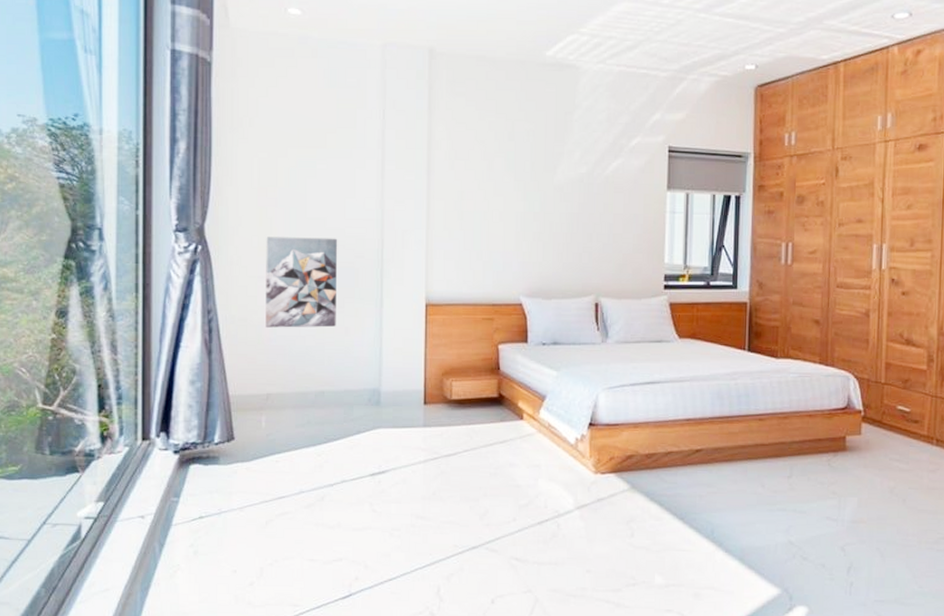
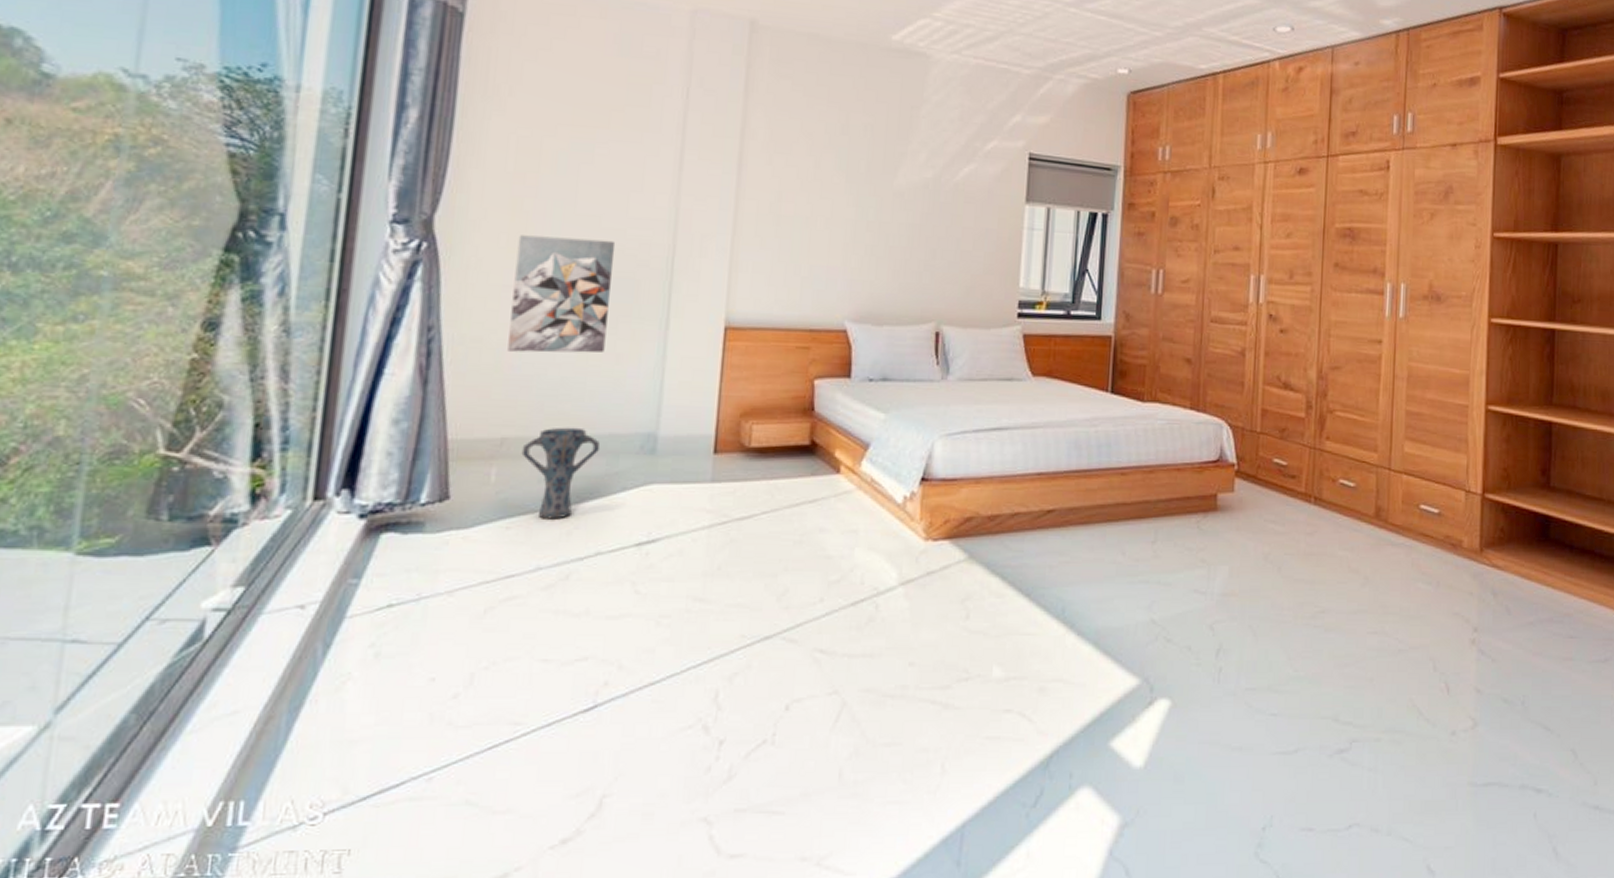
vase: none [282,385,339,455] -> present [521,427,601,520]

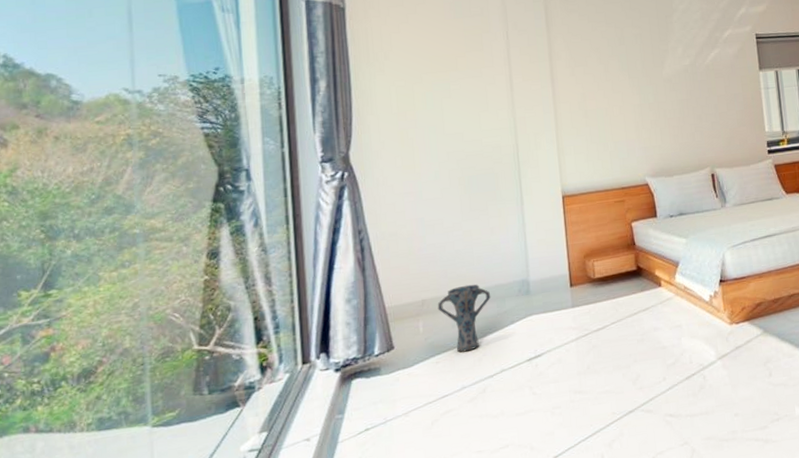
wall art: present [507,235,616,353] -> none [409,148,482,239]

